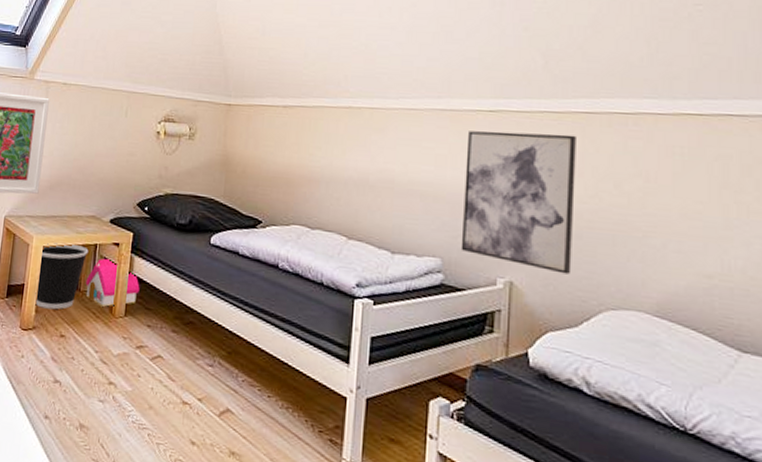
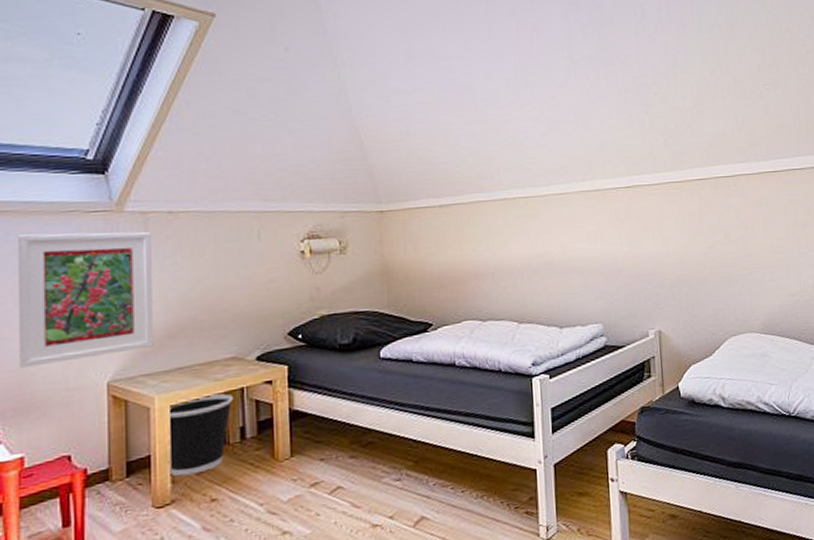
toy house: present [85,258,140,307] -> none [235,399,305,454]
wall art: present [460,131,576,275] -> none [612,199,703,316]

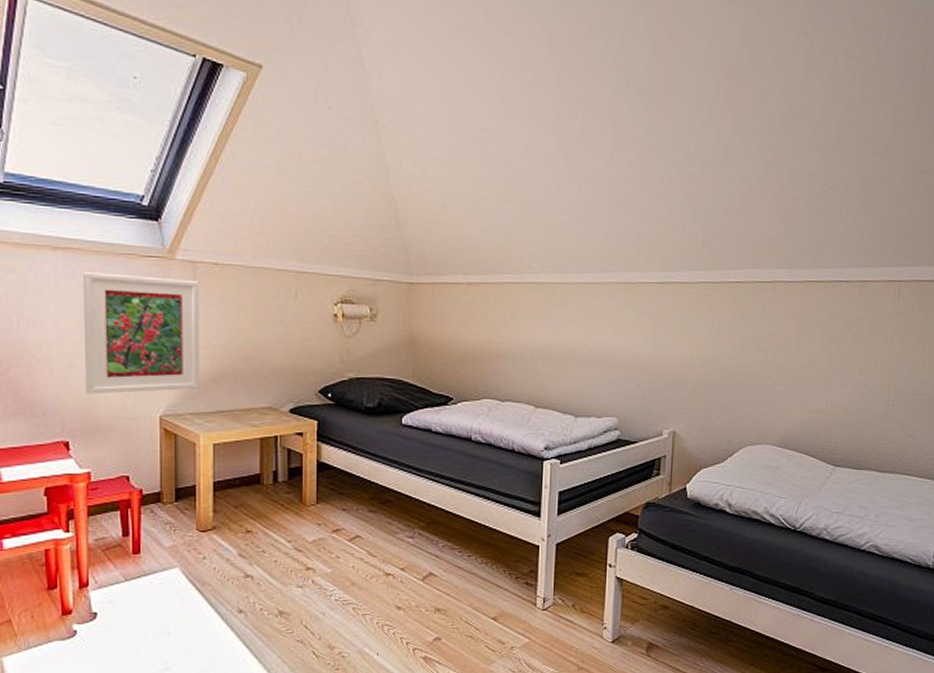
wastebasket: present [168,393,234,477] -> none [210,439,268,507]

